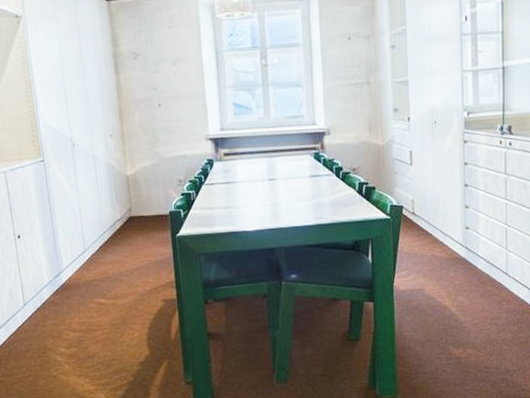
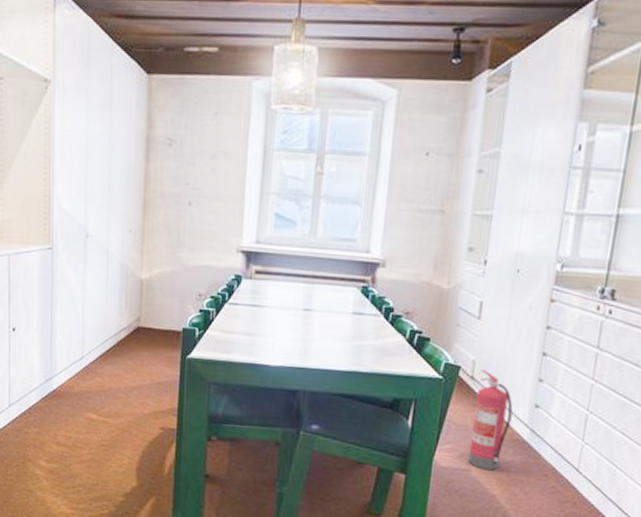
fire extinguisher: none [419,206,449,287] -> present [467,370,513,471]

